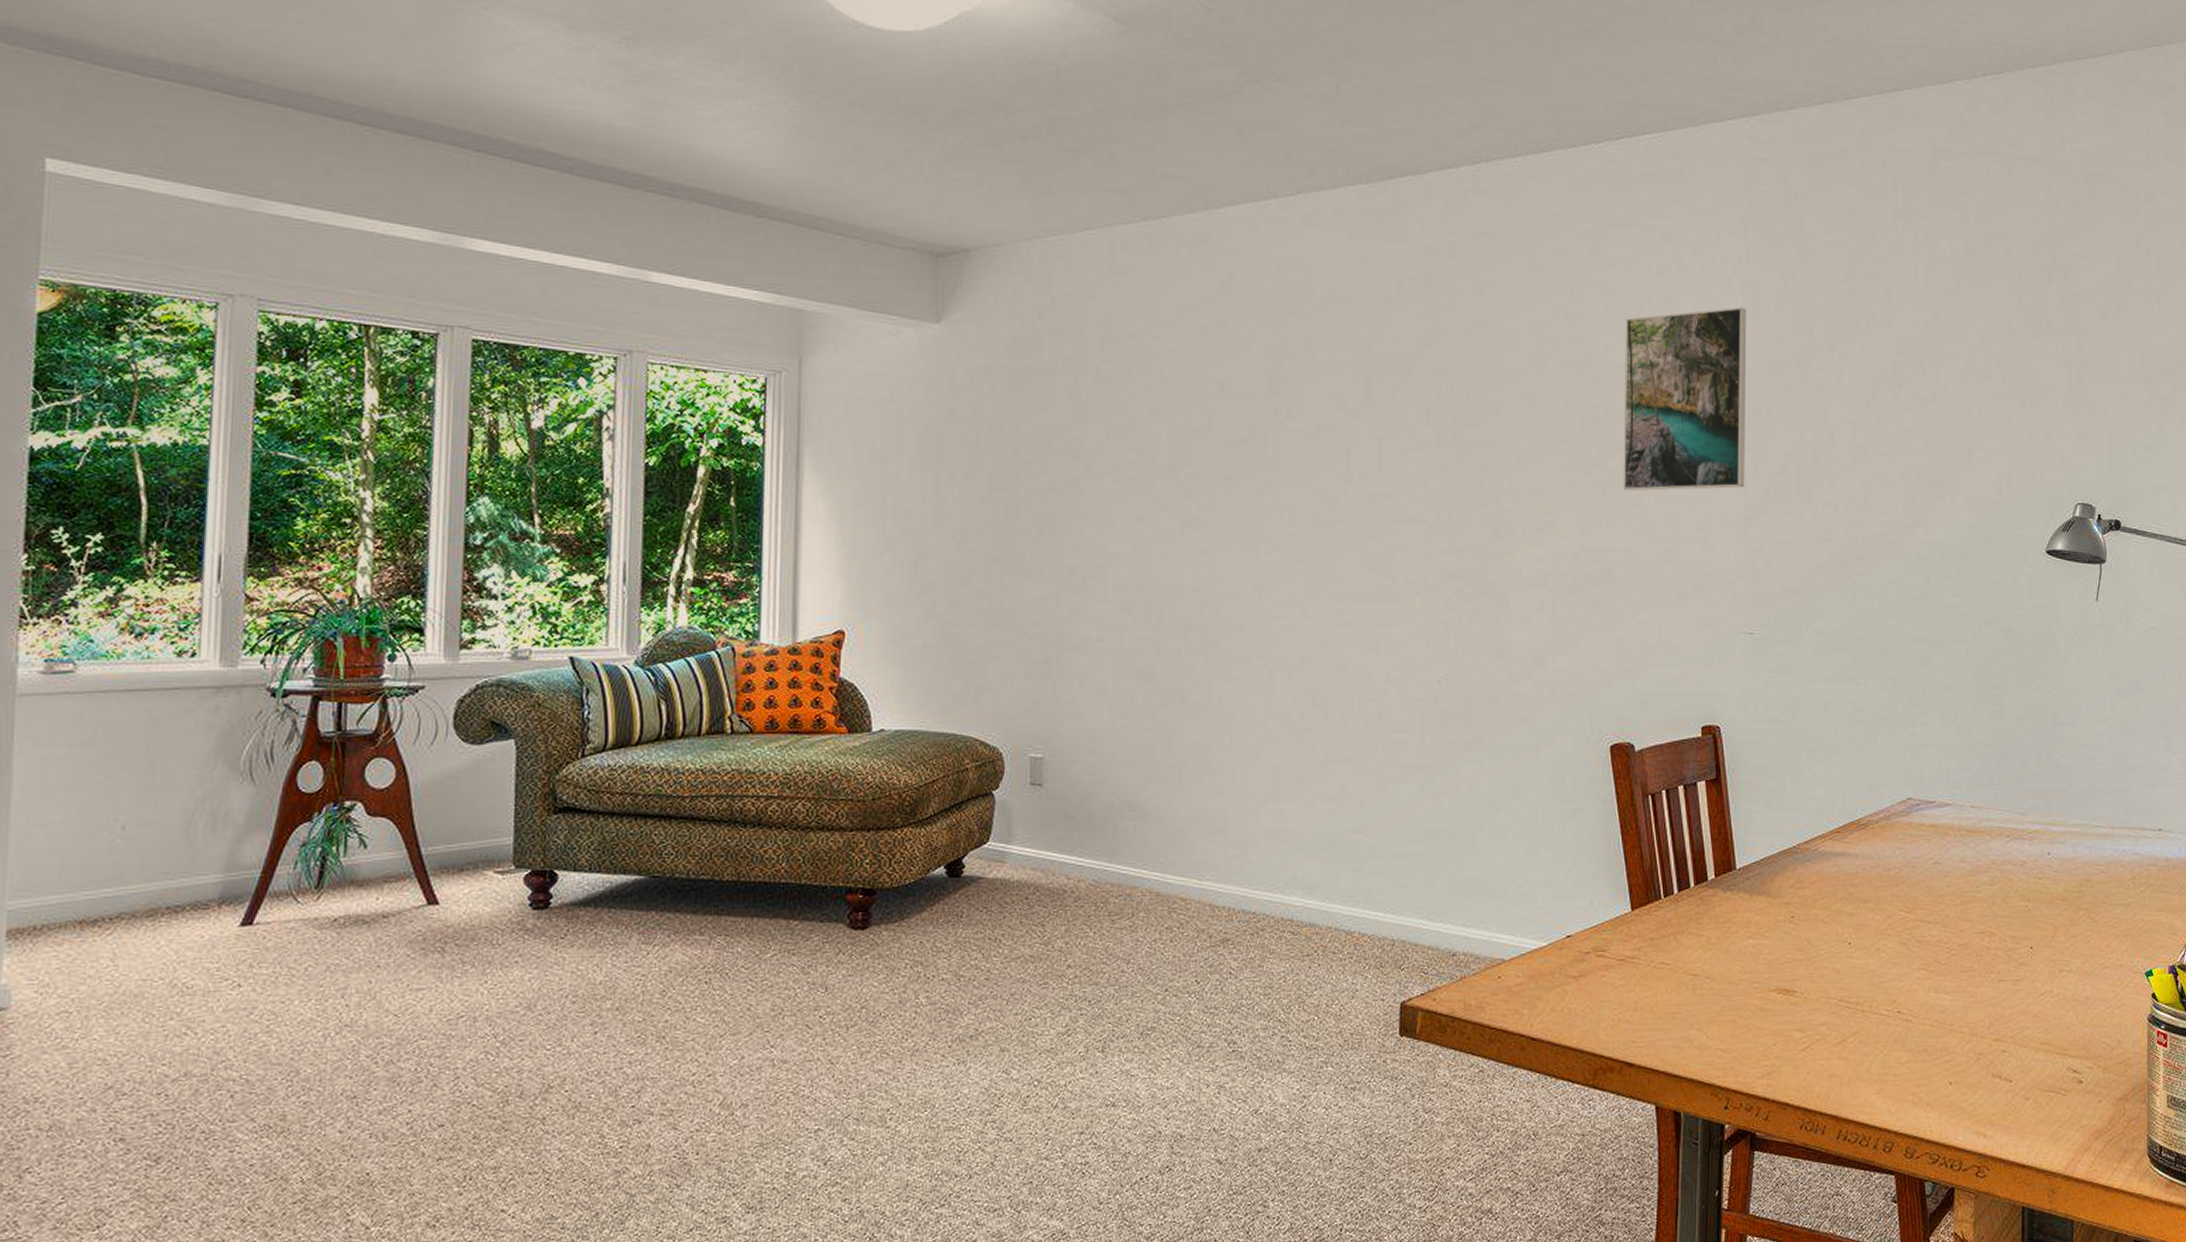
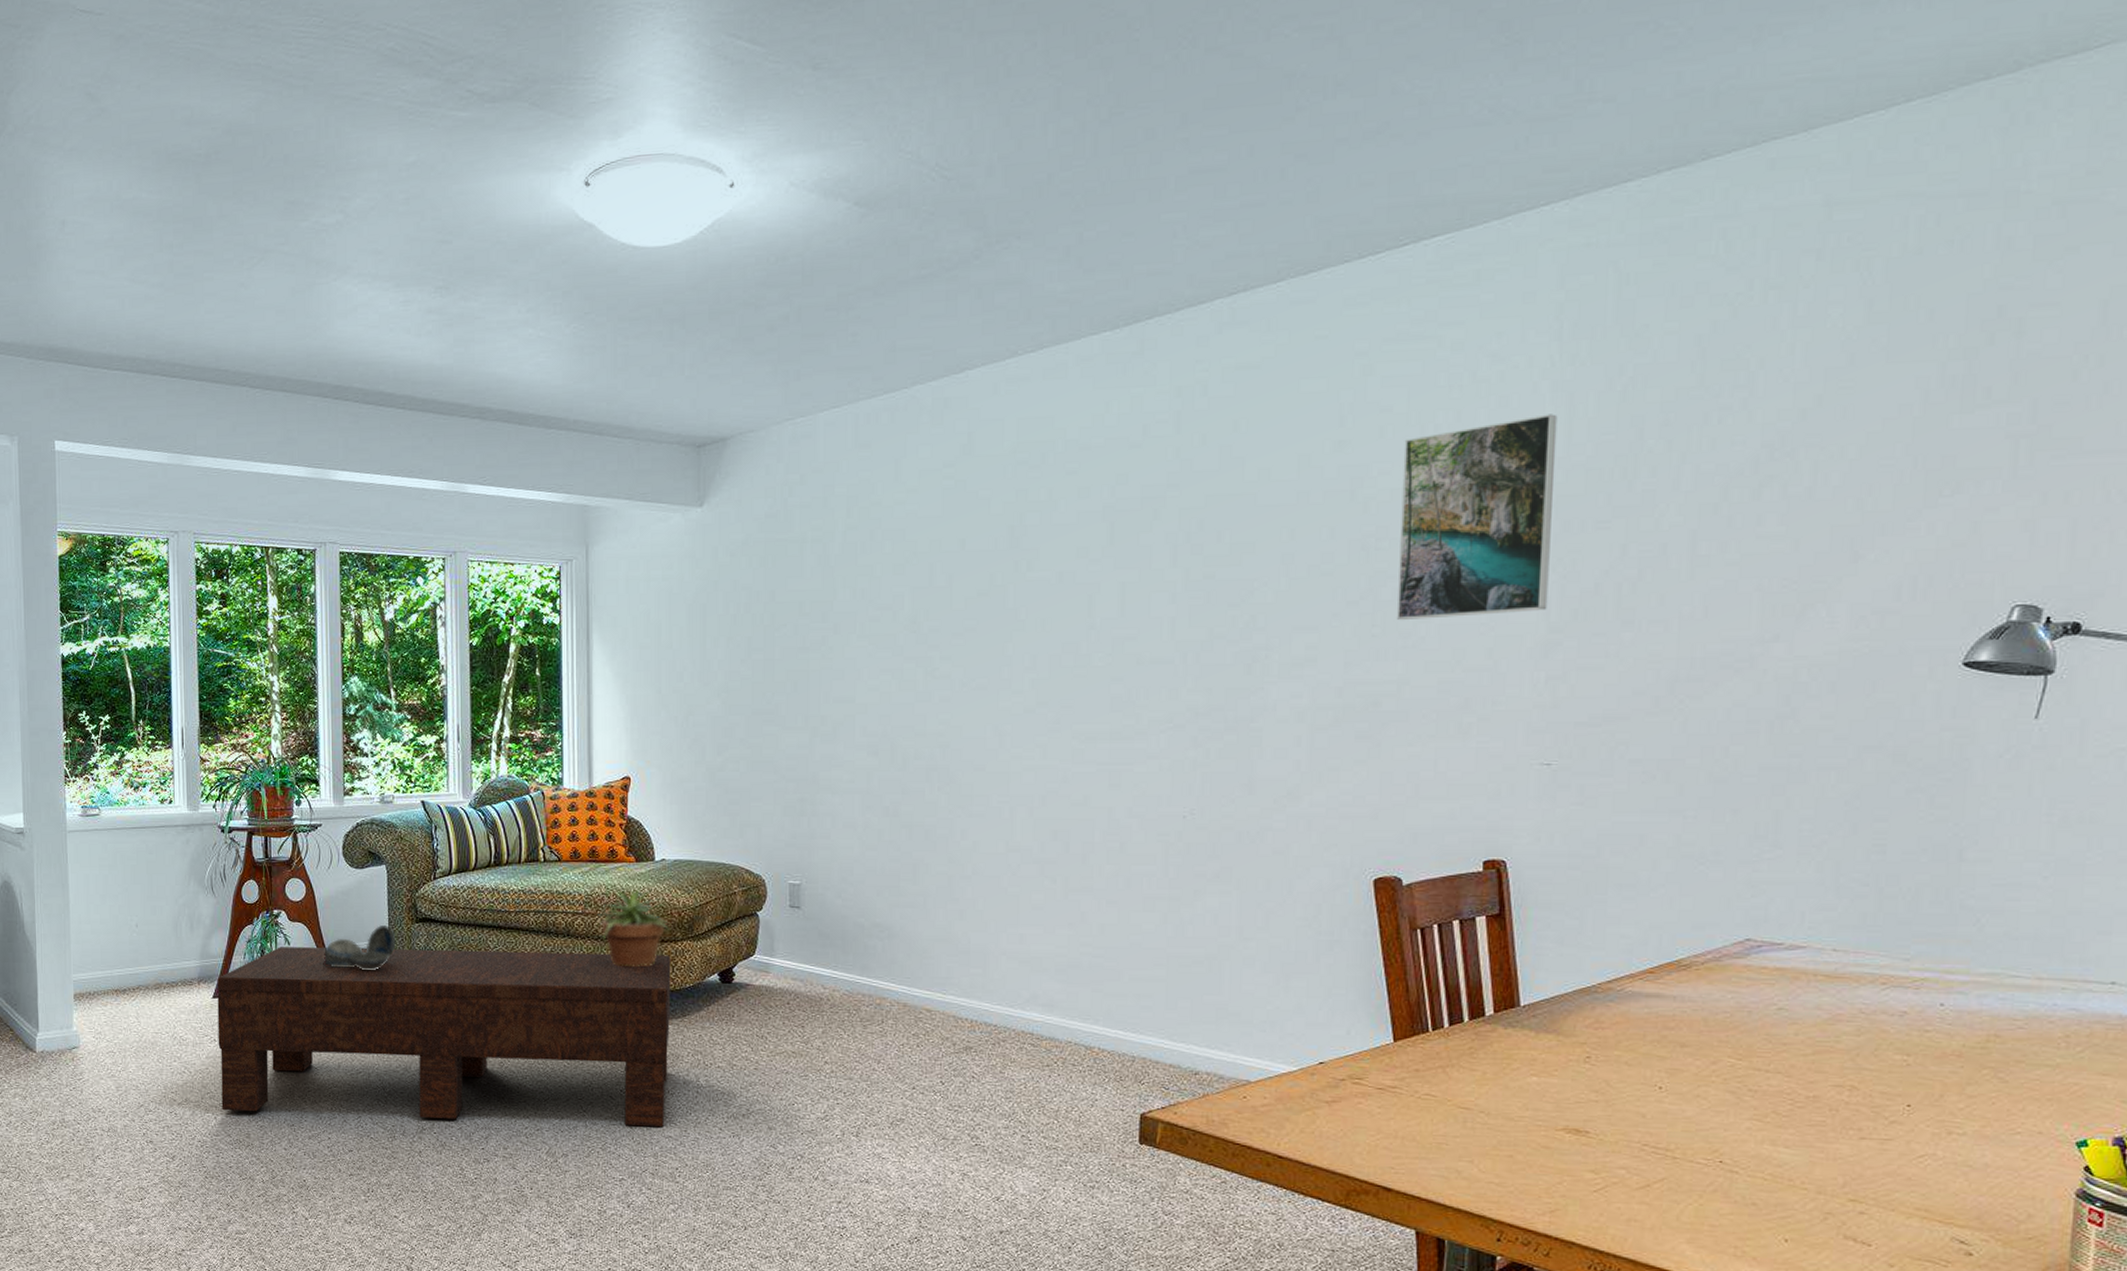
coffee table: none [243,845,888,1085] -> present [217,947,671,1128]
decorative bowl: none [415,819,524,880] -> present [323,925,396,971]
potted plant: none [796,762,890,862] -> present [596,886,671,968]

